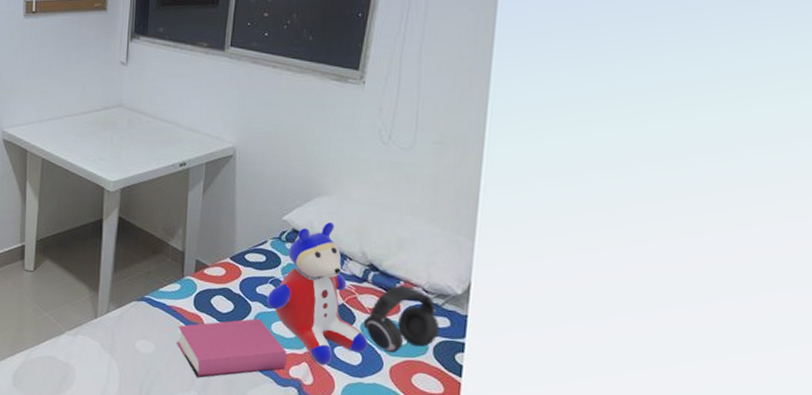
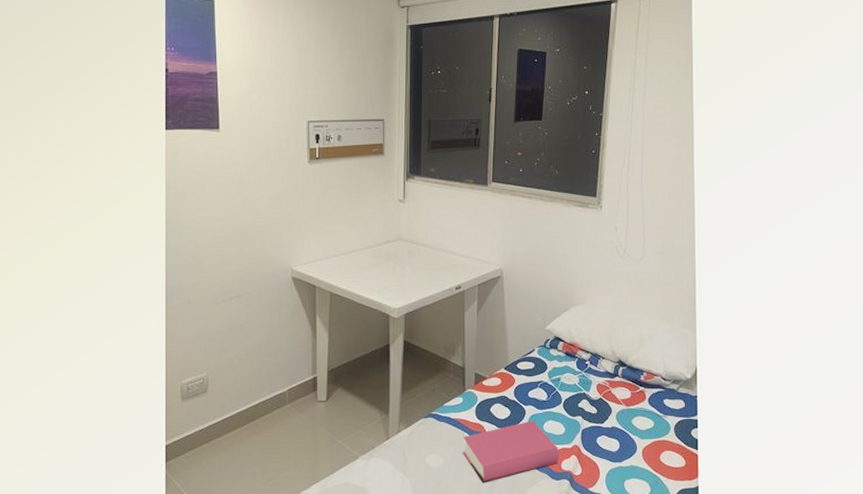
stuffed animal: present [266,222,369,365] -> none [538,328,624,455]
headphones: present [363,285,440,354] -> none [618,376,677,437]

